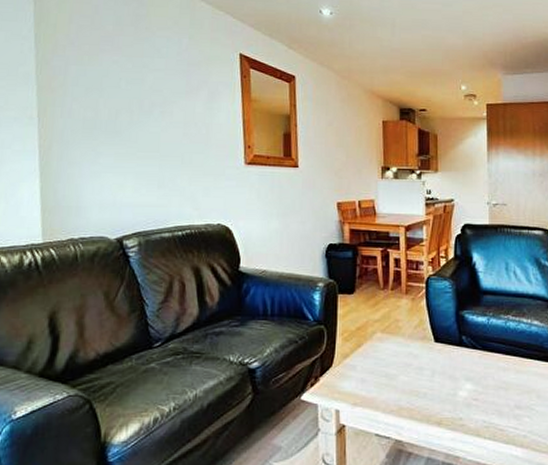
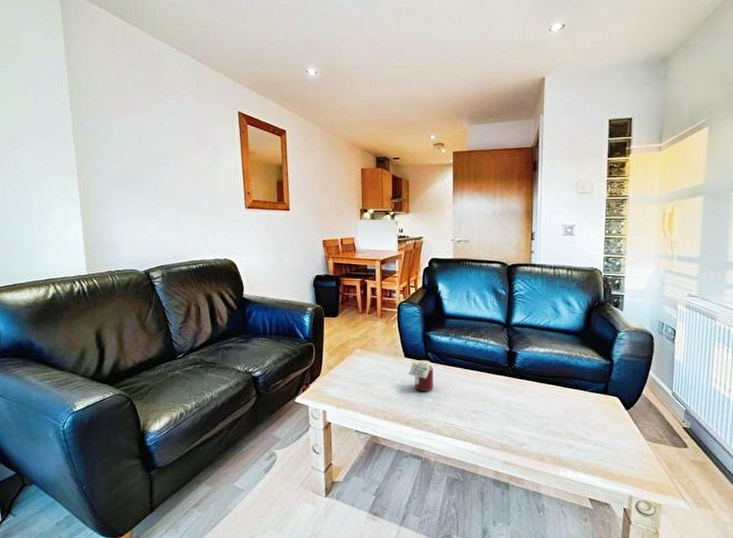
jar: none [439,345,469,383] -> present [408,360,434,391]

